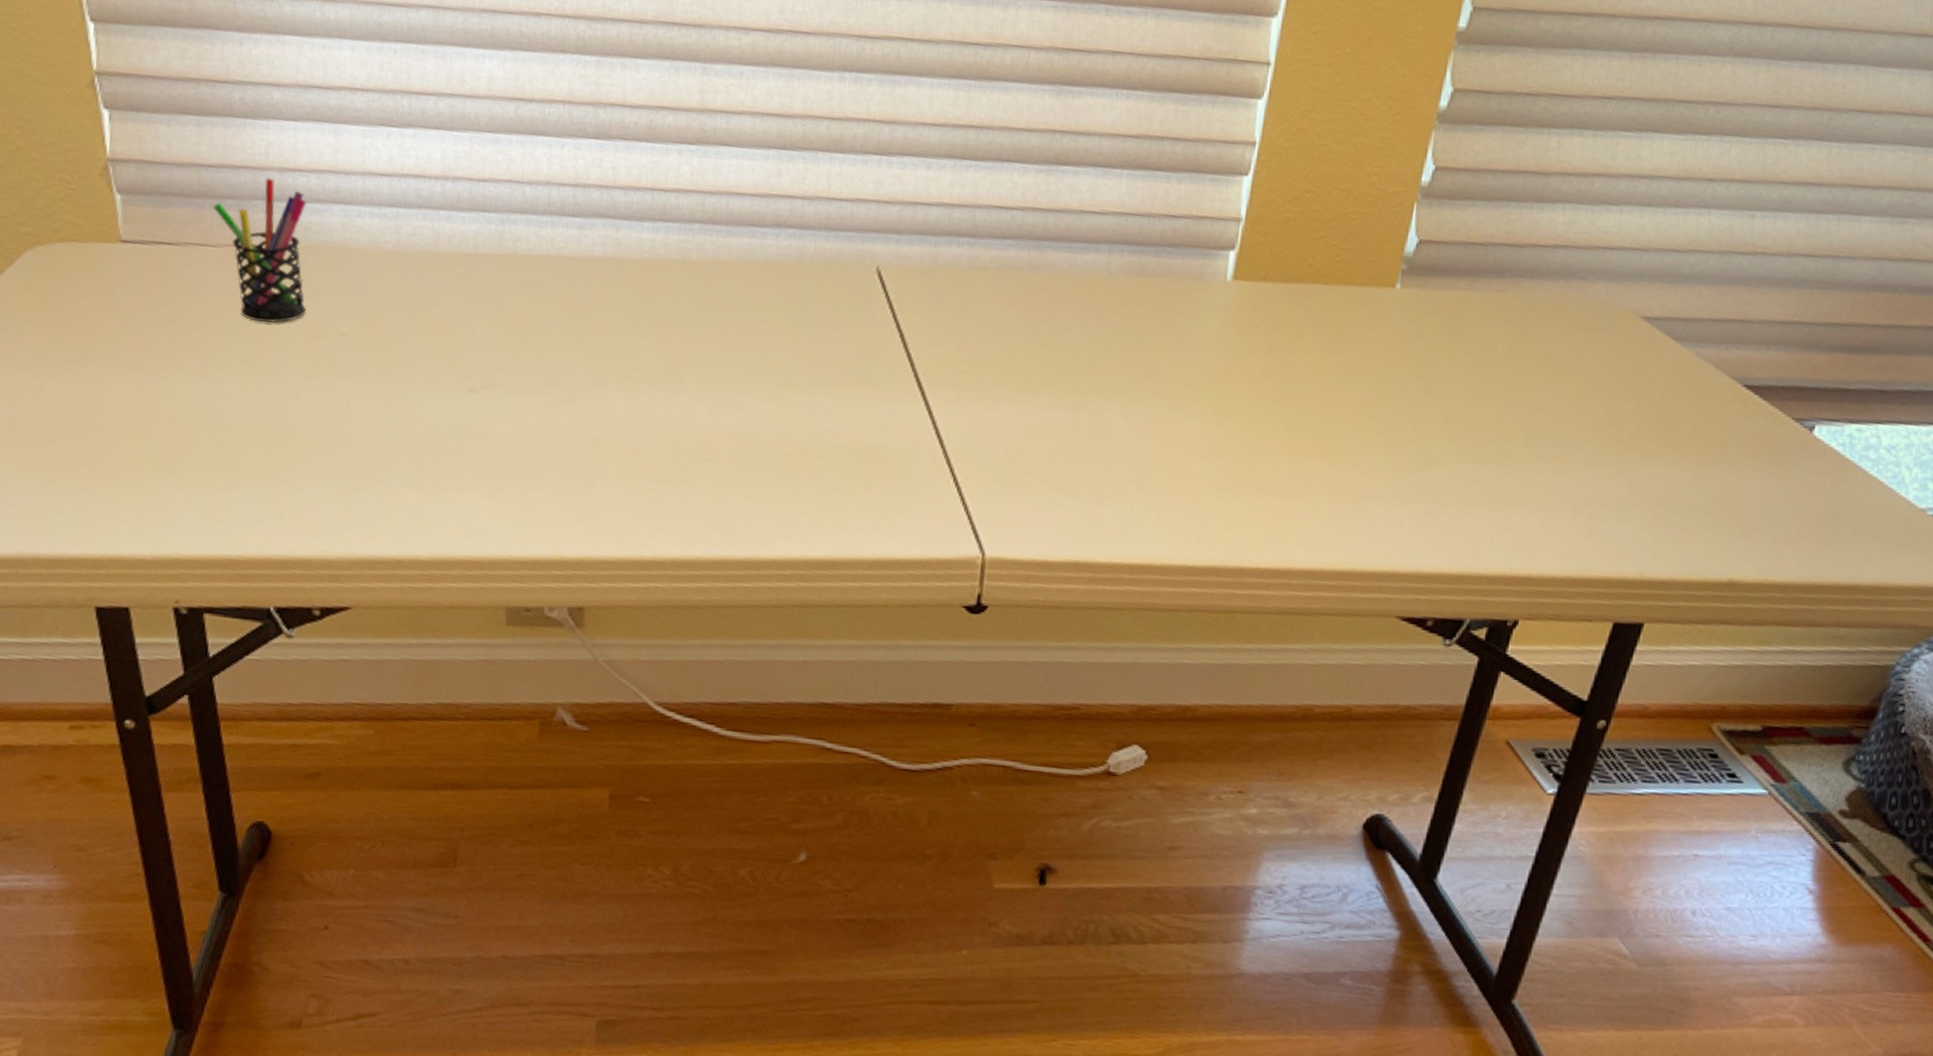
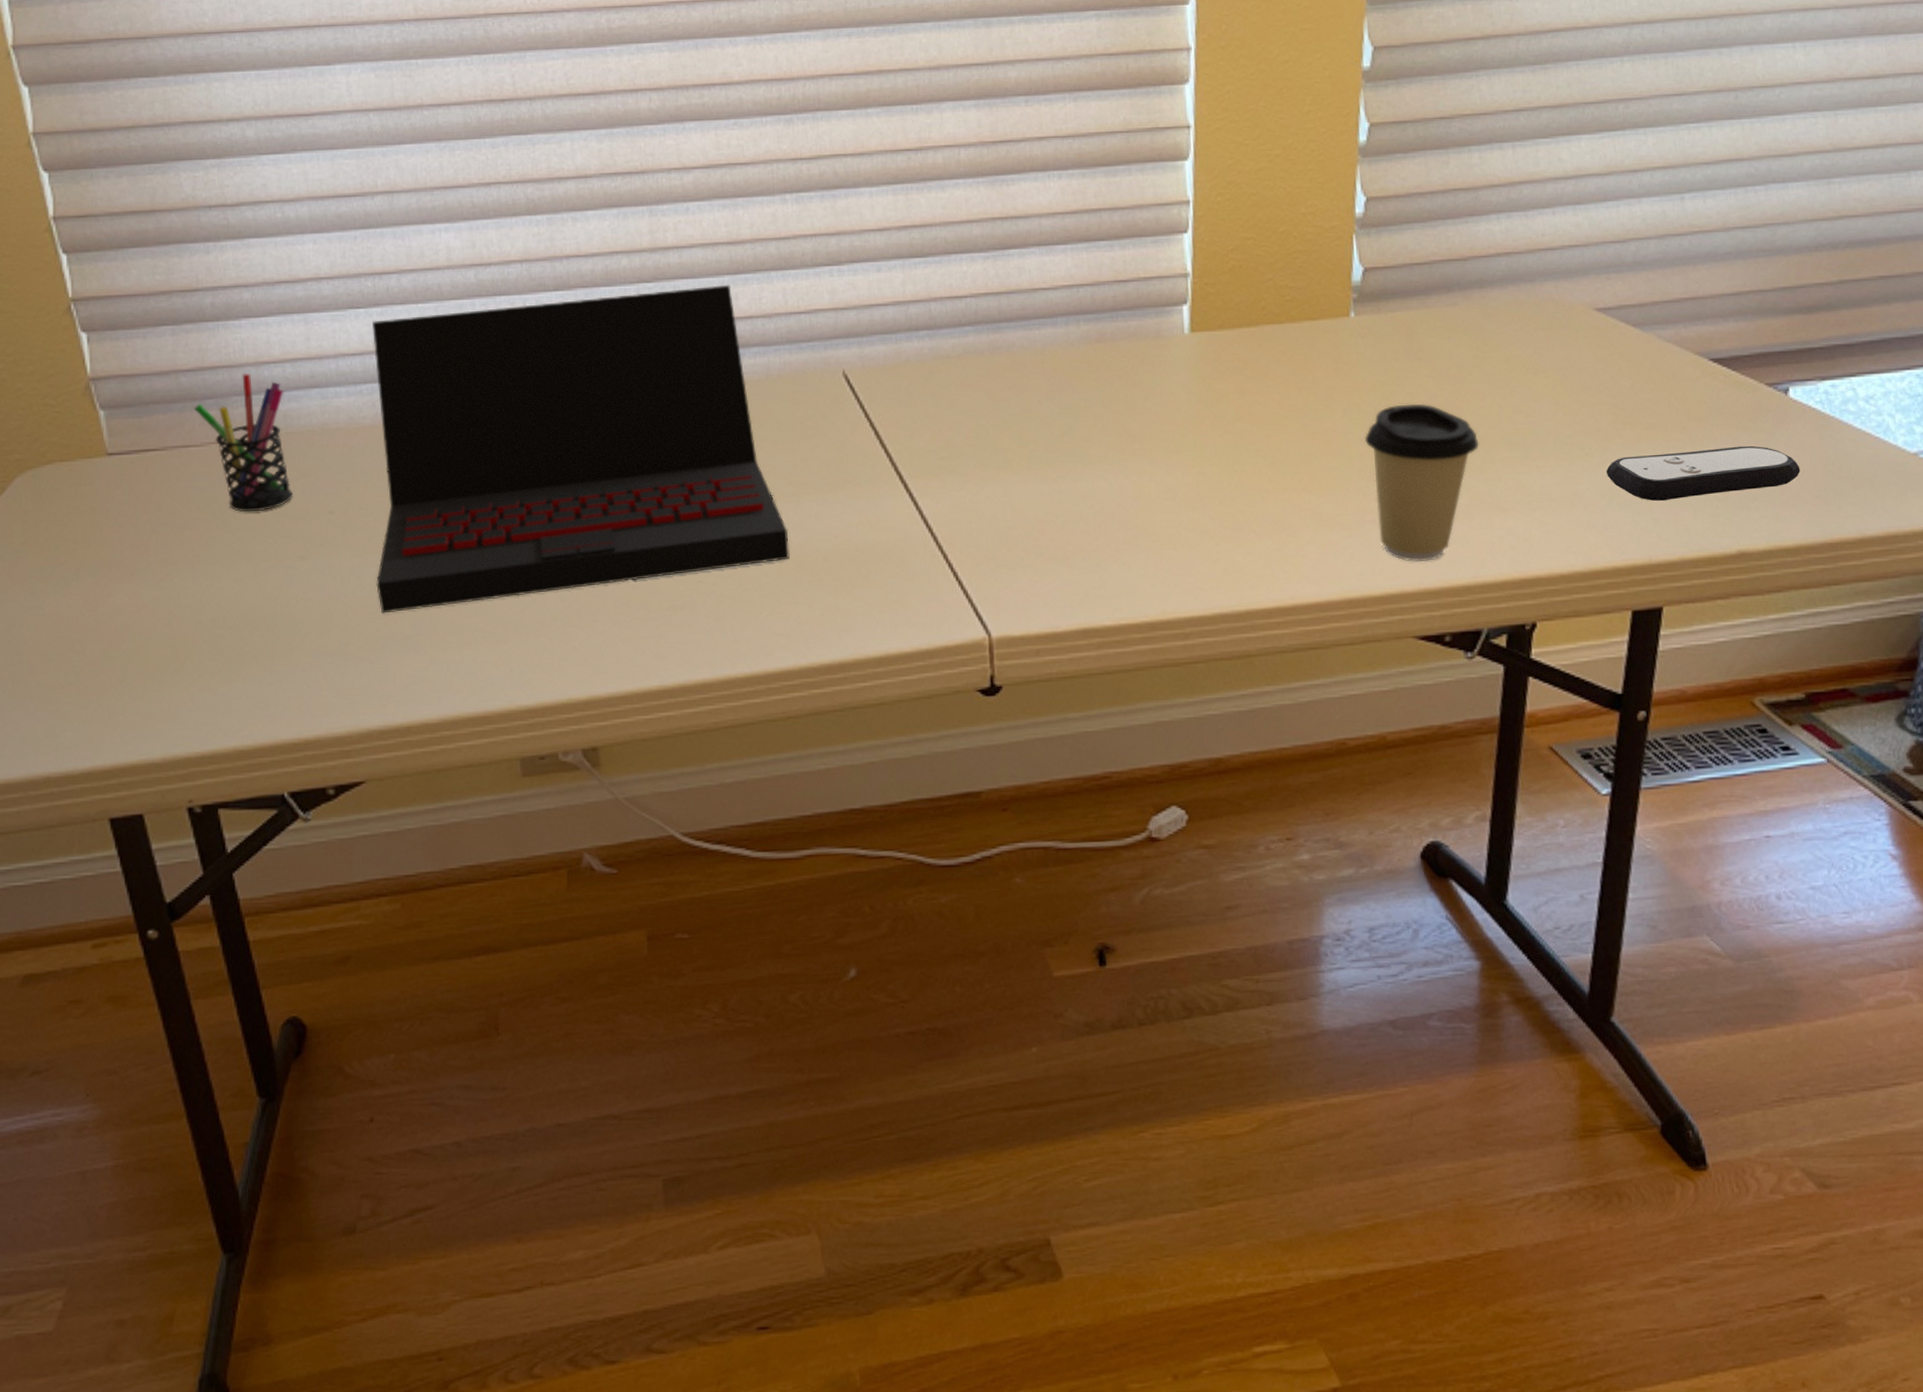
laptop: none [381,141,800,451] -> present [372,284,790,614]
coffee cup: none [1382,384,1499,546] -> present [1364,403,1479,562]
remote control: none [1617,470,1808,522] -> present [1605,445,1801,501]

